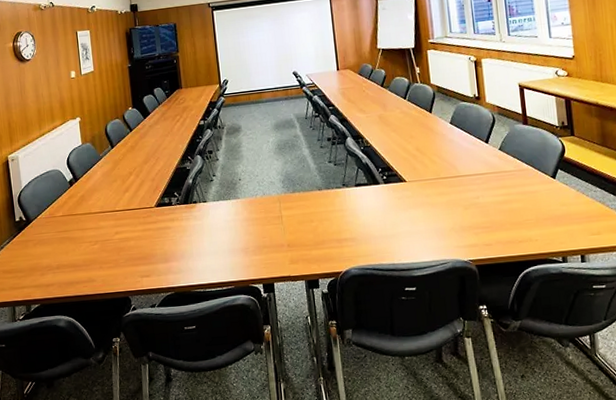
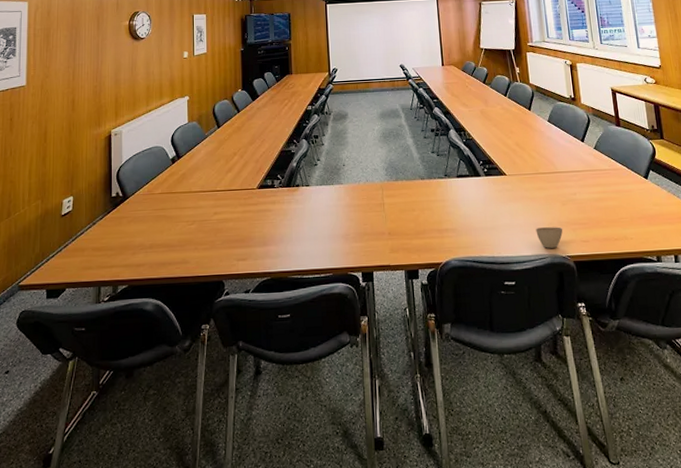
cup: none [437,231,465,254] -> present [536,227,563,248]

